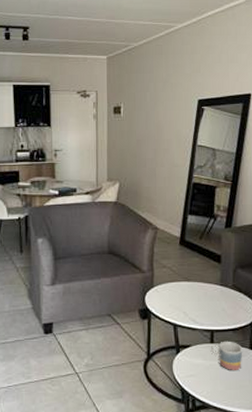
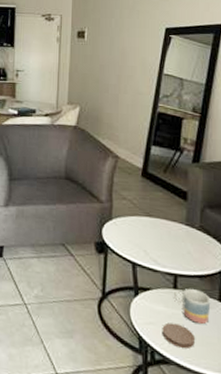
coaster: none [201,373,230,394] -> present [162,322,195,349]

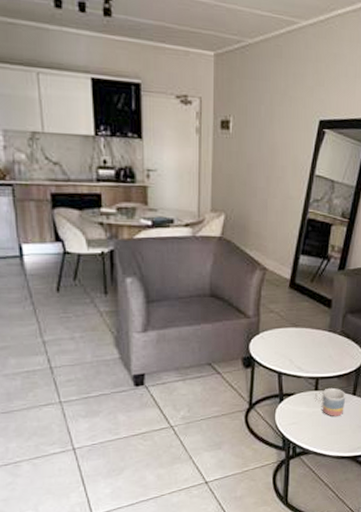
coaster: present [162,322,195,349] -> none [303,419,331,440]

